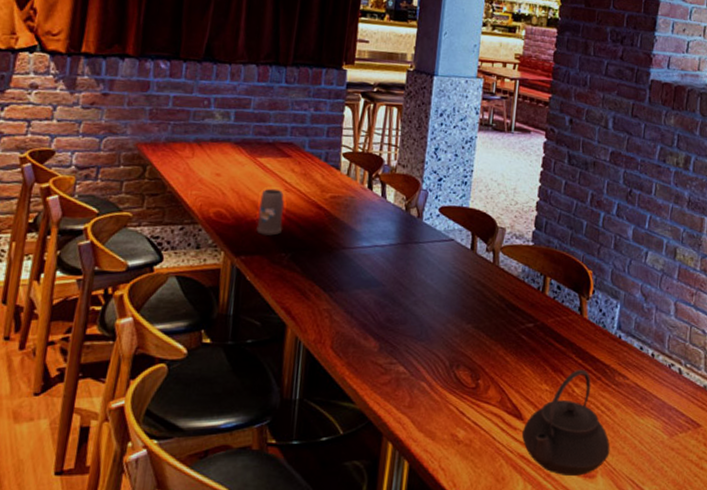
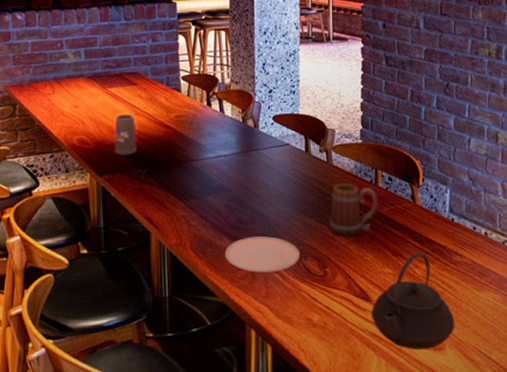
plate: none [368,338,452,381] -> present [225,236,299,273]
beer mug: none [487,288,543,347] -> present [329,183,377,236]

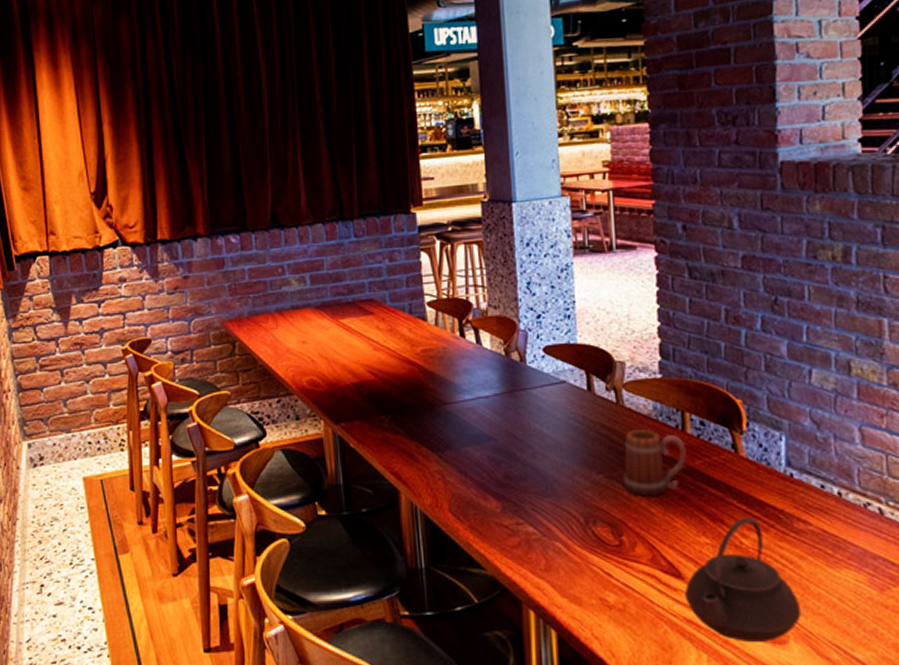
beer mug: present [115,114,137,155] -> none [350,349,377,399]
plate: present [225,236,299,273] -> none [492,496,587,541]

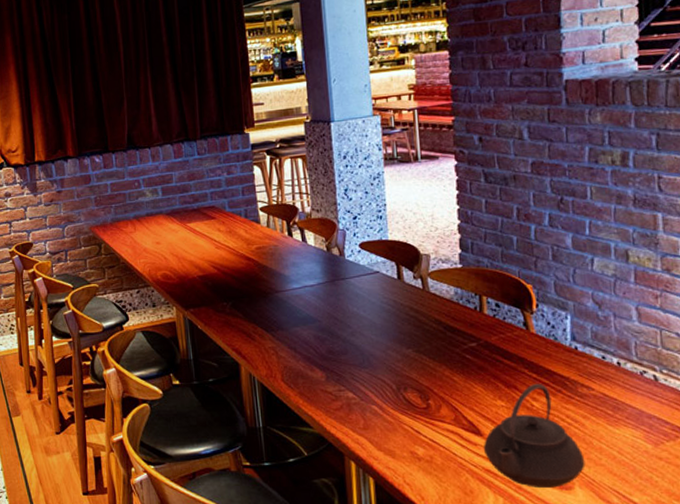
beer mug: present [623,429,687,496] -> none [429,311,484,367]

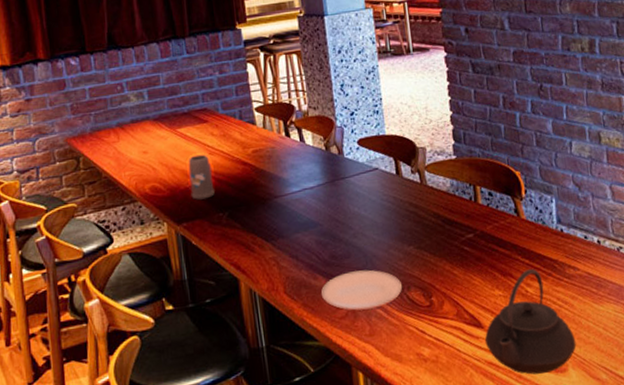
beer mug: none [196,248,220,289] -> present [188,154,215,200]
plate: none [318,367,398,404] -> present [321,270,402,311]

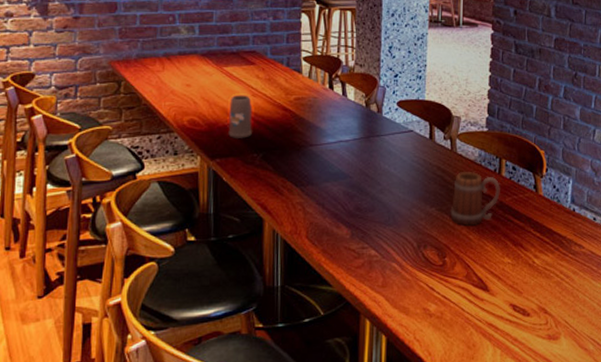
plate: present [321,270,402,311] -> none [342,225,419,262]
beer mug: none [429,203,480,261] -> present [450,172,500,226]
teapot: present [484,268,577,375] -> none [488,241,571,339]

